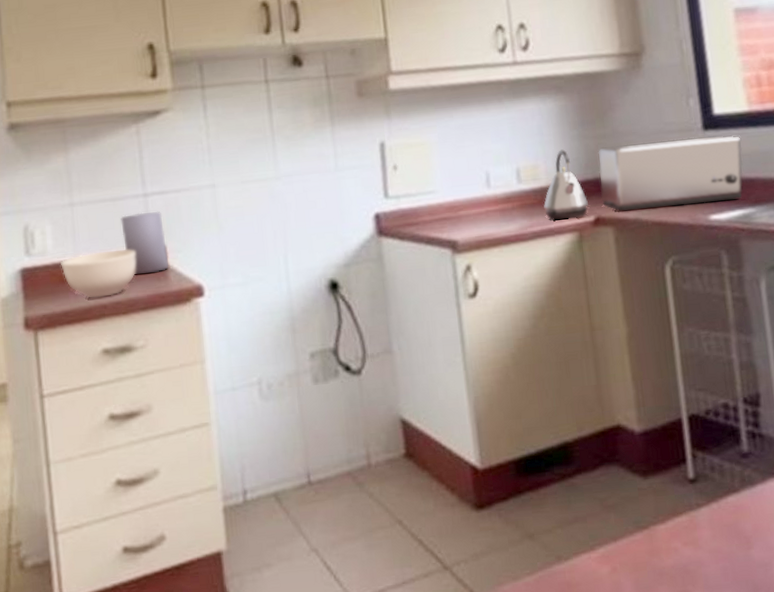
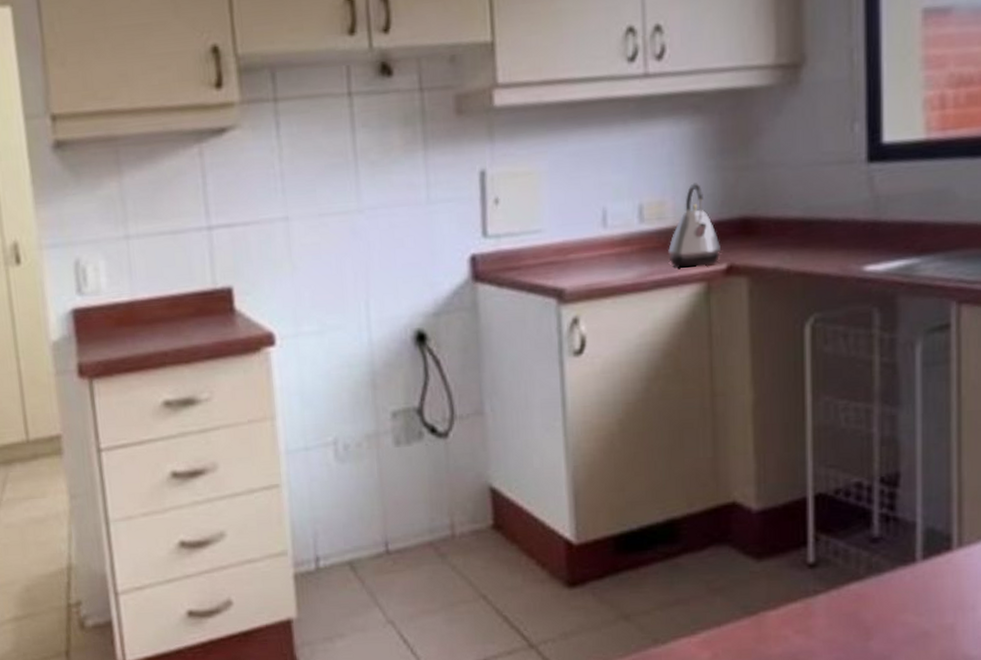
bowl: present [60,249,136,298] -> none [116,290,200,344]
canister: present [120,211,169,275] -> none [182,246,237,320]
toaster: present [598,135,743,211] -> none [736,169,913,259]

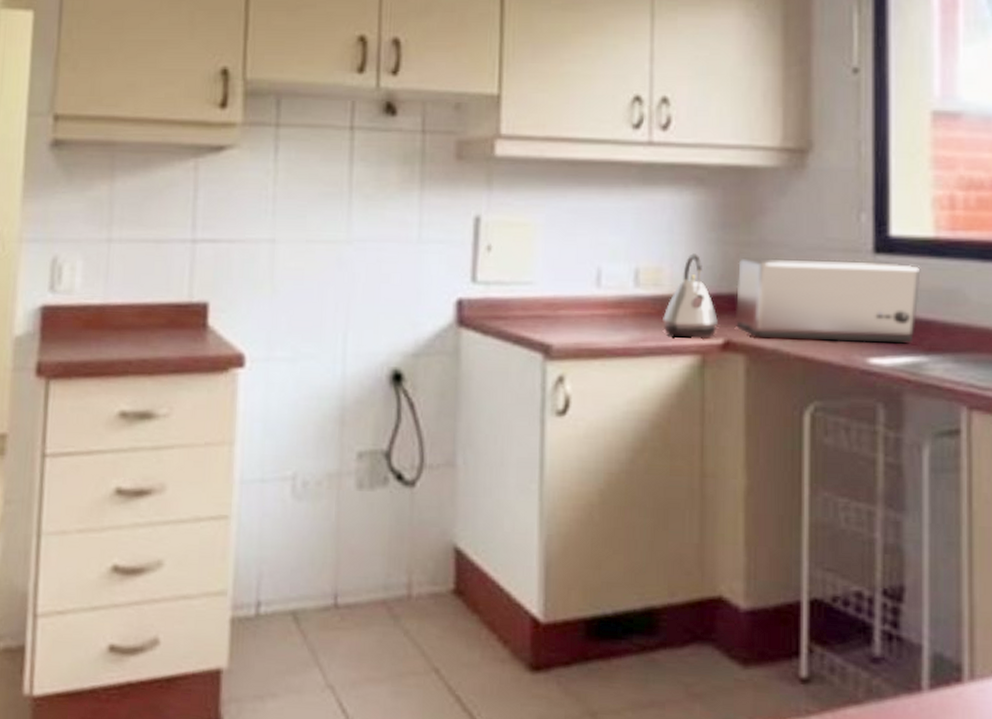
toaster: none [736,169,913,259] -> present [735,258,921,344]

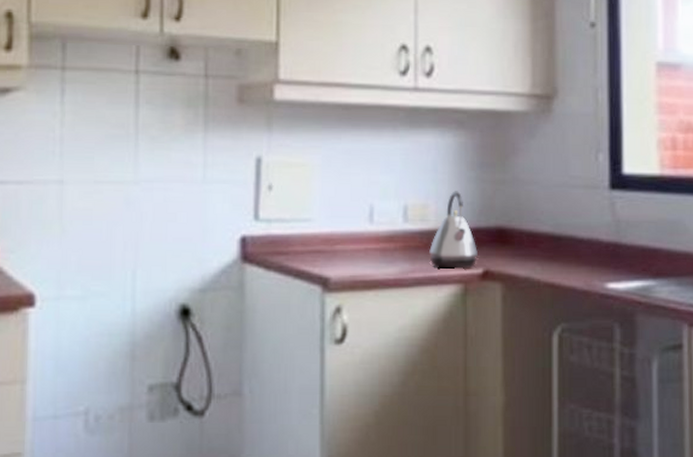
toaster: present [735,258,921,344] -> none [492,194,649,270]

